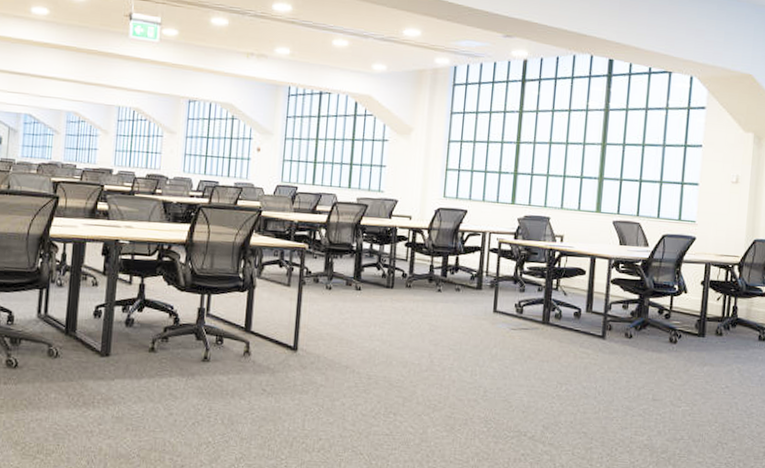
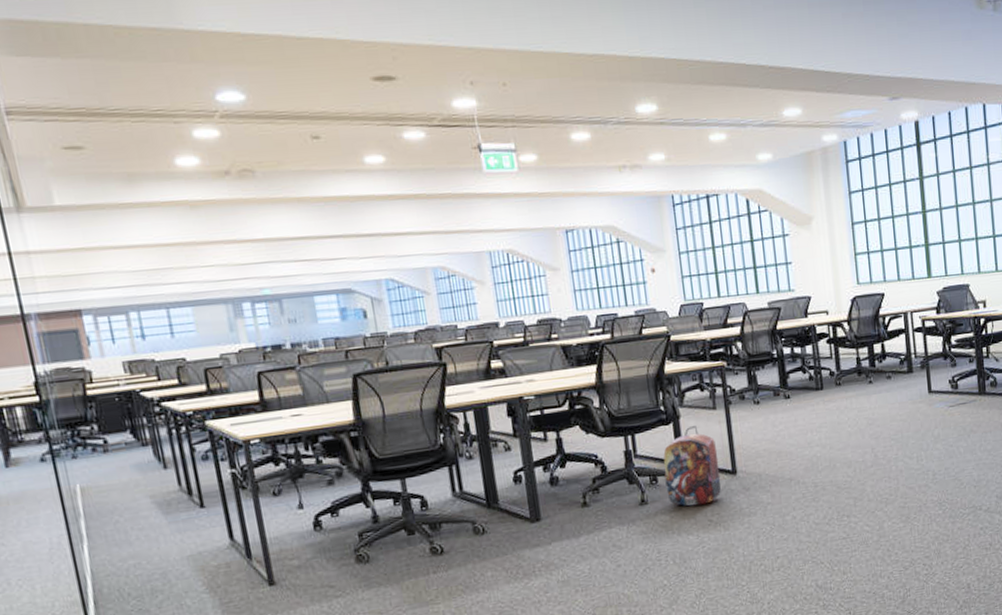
backpack: none [229,298,284,373] -> present [663,426,721,507]

